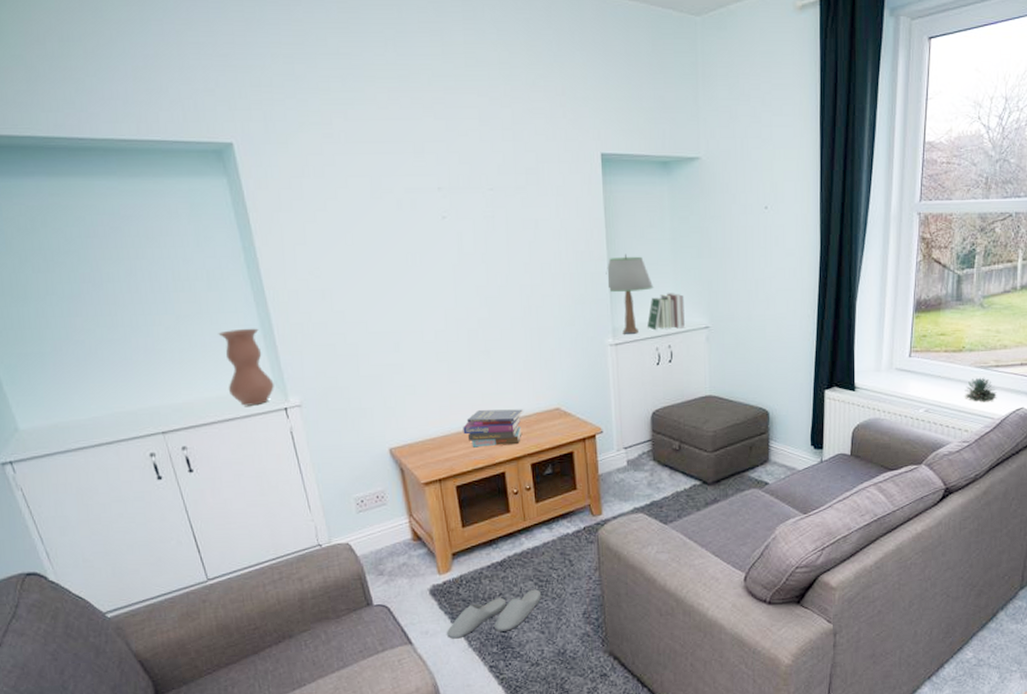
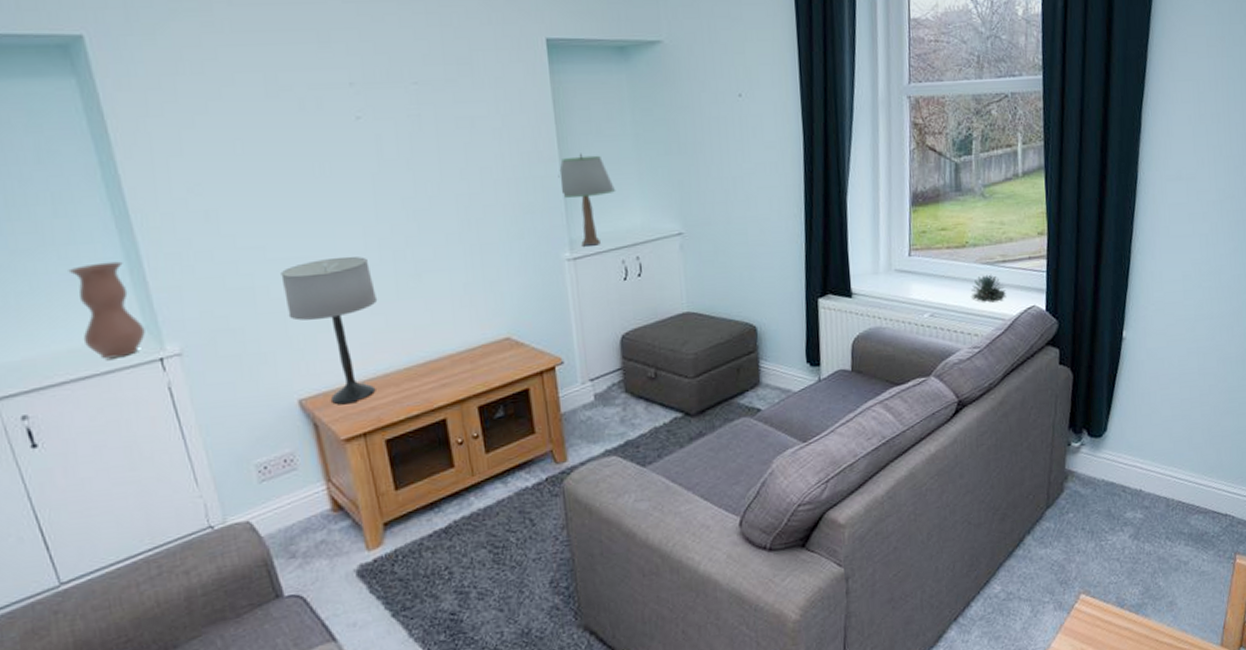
table lamp: none [379,333,454,455] -> present [281,256,378,405]
slippers: present [447,589,542,639] -> none [380,558,498,630]
books: present [463,409,524,448] -> none [391,341,467,392]
books: present [647,293,685,331] -> none [610,196,654,241]

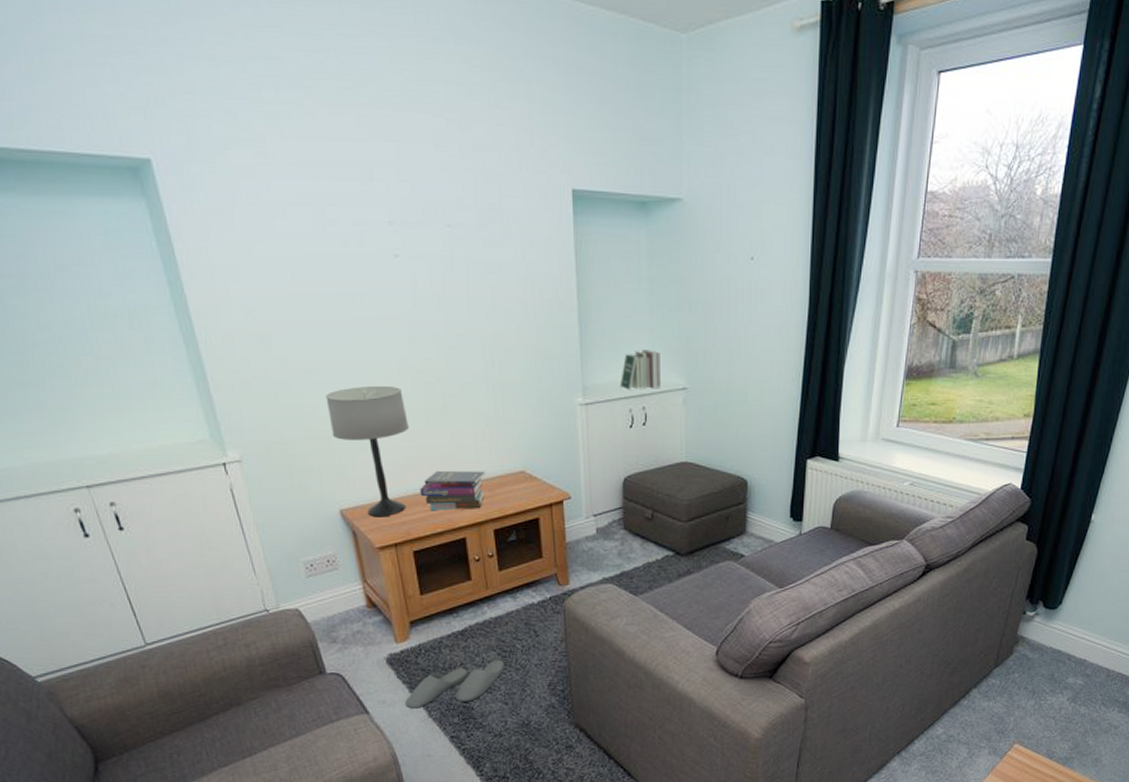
vase: present [68,261,145,360] -> none [144,374,210,460]
slippers: none [380,558,498,630] -> present [405,659,505,709]
books: none [391,341,467,392] -> present [420,471,486,511]
table lamp: present [558,153,616,248] -> none [576,304,629,395]
books: none [610,196,654,241] -> present [620,350,661,390]
succulent plant: present [970,274,1007,303] -> none [950,450,985,477]

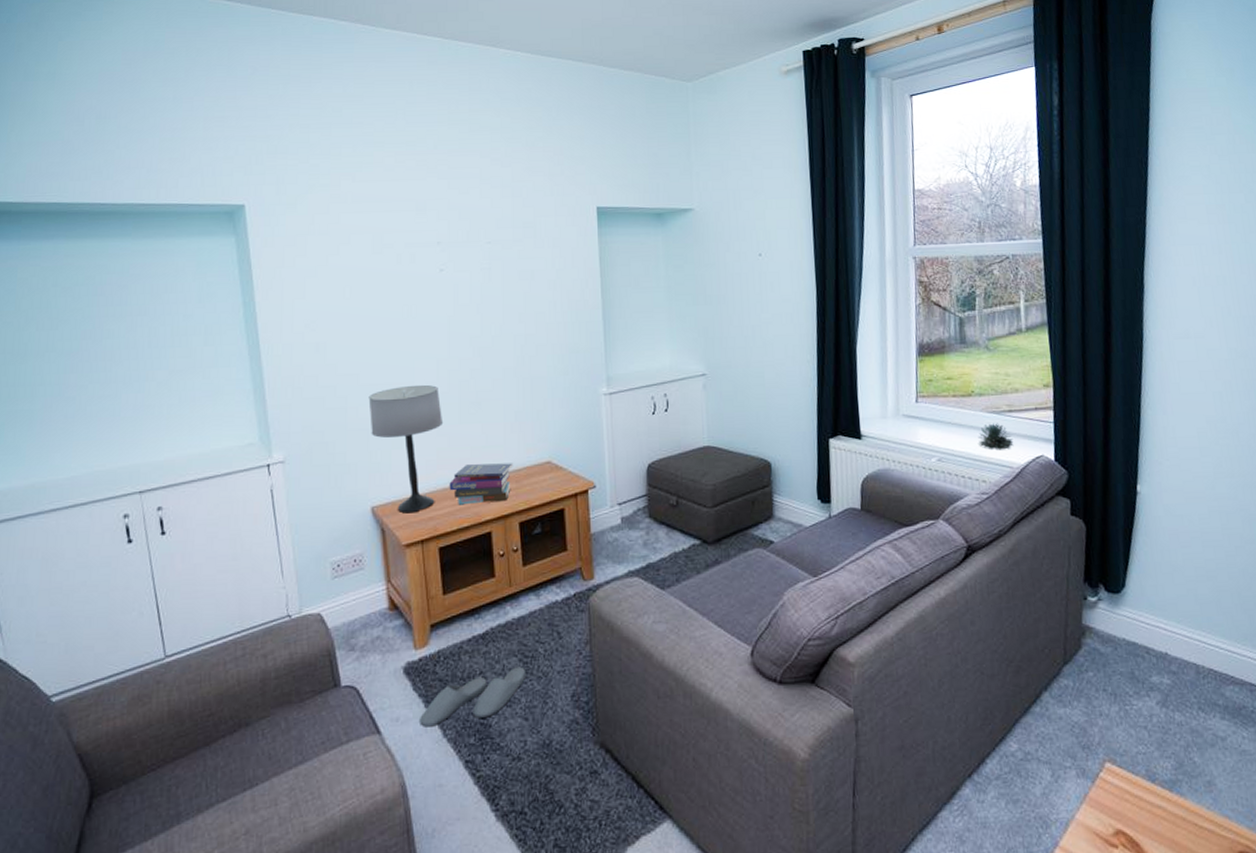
books: present [620,350,661,390] -> none [642,340,681,379]
succulent plant: none [950,450,985,477] -> present [977,423,1014,451]

